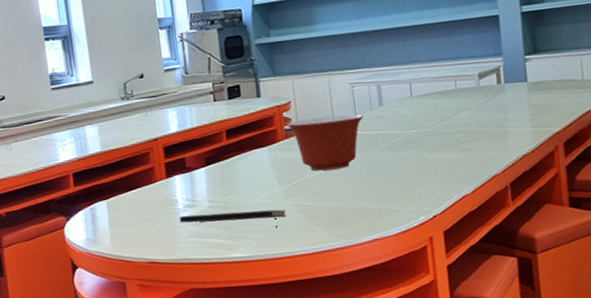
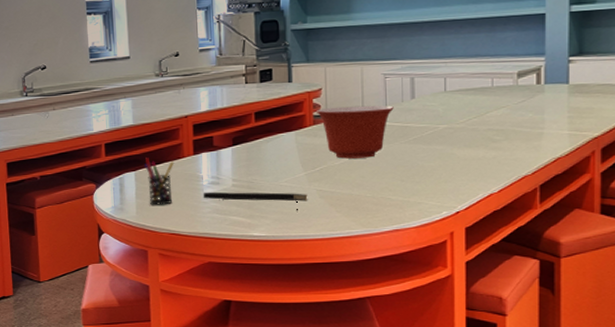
pen holder: none [116,184,148,234] -> present [145,157,175,205]

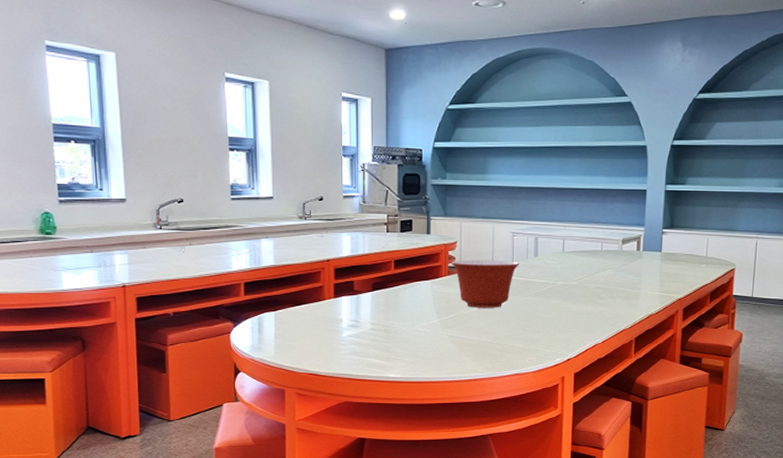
pen holder: present [145,157,175,205] -> none [285,298,315,346]
notepad: present [203,192,308,213] -> none [342,334,440,356]

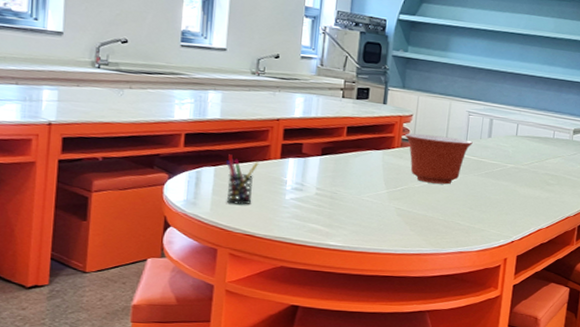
pen holder: none [285,298,315,346] -> present [226,154,259,205]

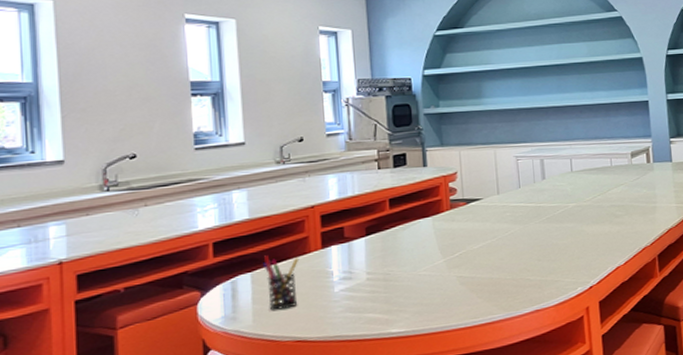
mixing bowl: present [404,133,473,185] -> none [452,187,527,242]

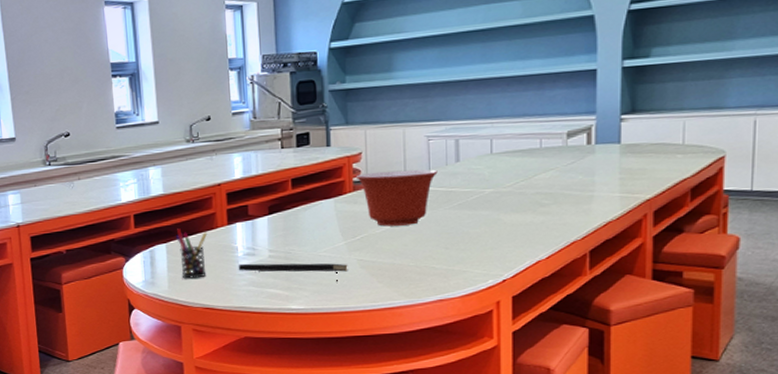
notepad: none [333,281,448,303] -> present [238,263,348,284]
mixing bowl: none [452,187,527,242] -> present [355,169,438,226]

